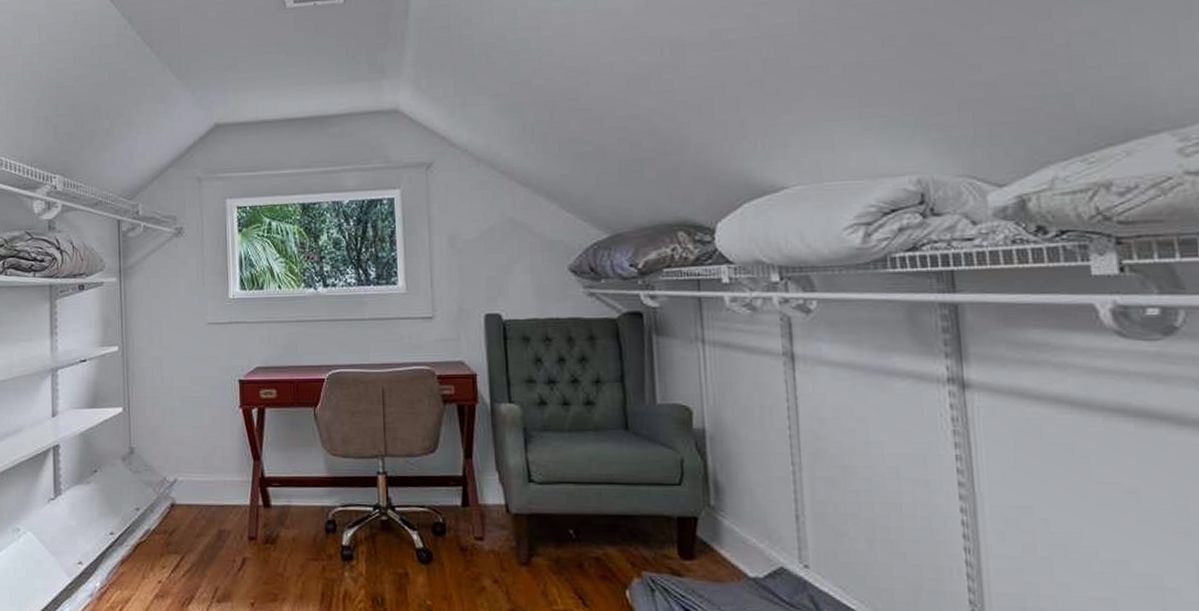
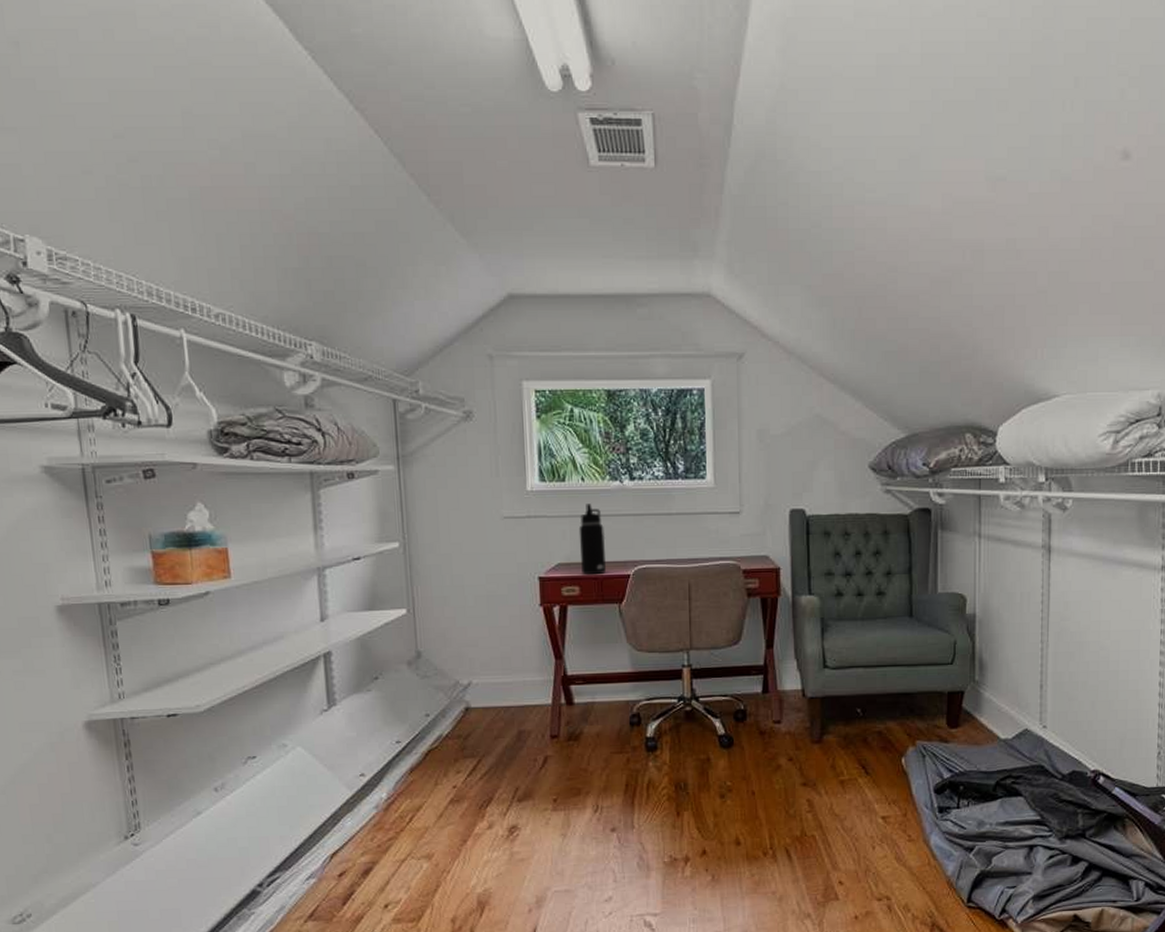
water bottle: none [276,310,301,379] -> present [578,504,606,575]

